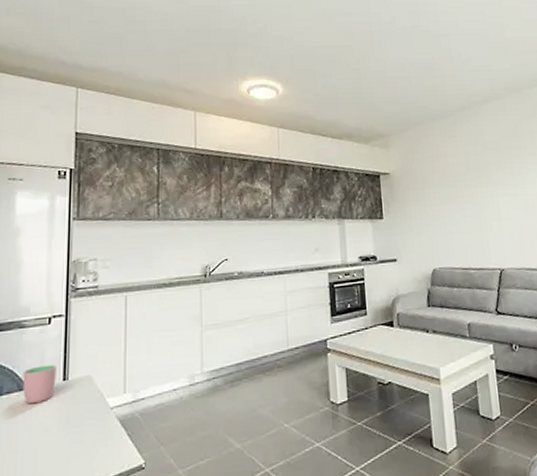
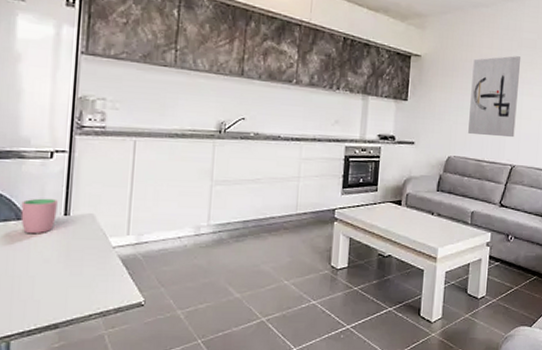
wall art: none [442,159,497,243] -> present [468,56,521,138]

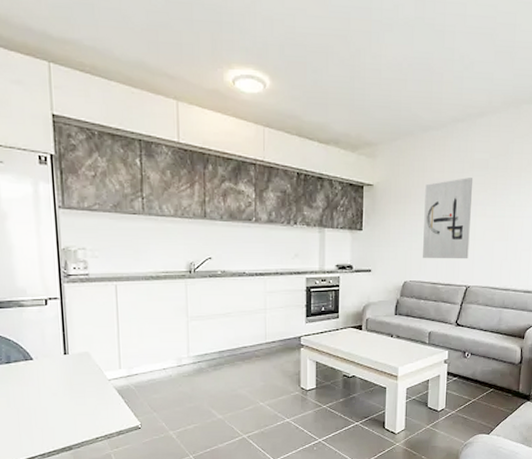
cup: present [20,198,58,234] -> none [27,340,58,372]

